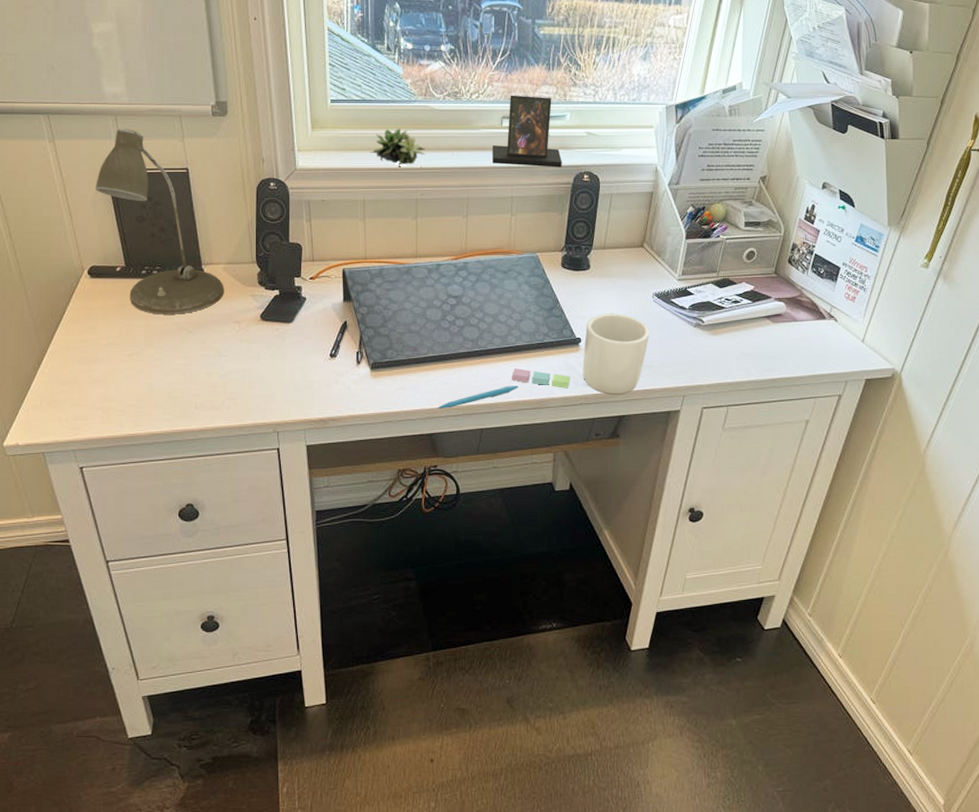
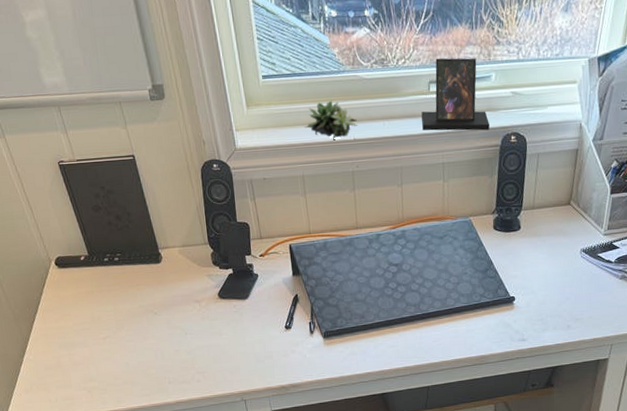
desk lamp: present [96,129,224,315] -> none [50,119,183,299]
pen: present [437,386,519,409] -> none [386,345,460,370]
sticky notes: present [511,368,570,388] -> none [452,328,507,345]
mug: present [582,313,649,396] -> none [517,271,578,349]

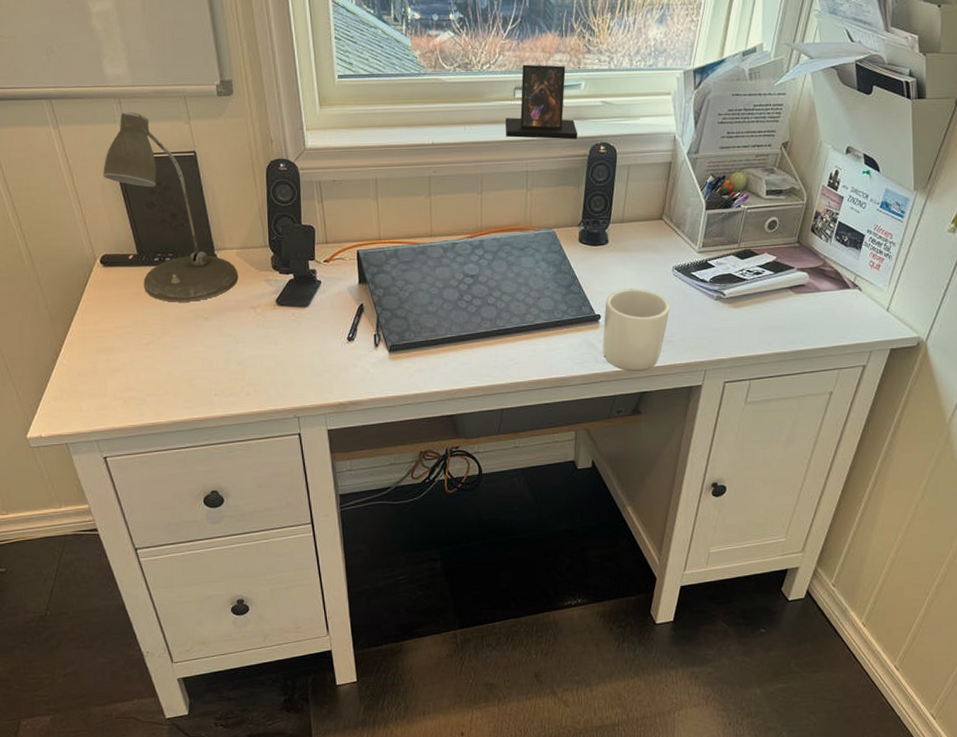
desk lamp: none [50,119,183,299] -> present [103,112,239,302]
succulent plant: present [304,100,357,139] -> none [380,102,437,143]
mug: none [517,271,578,349] -> present [602,288,670,372]

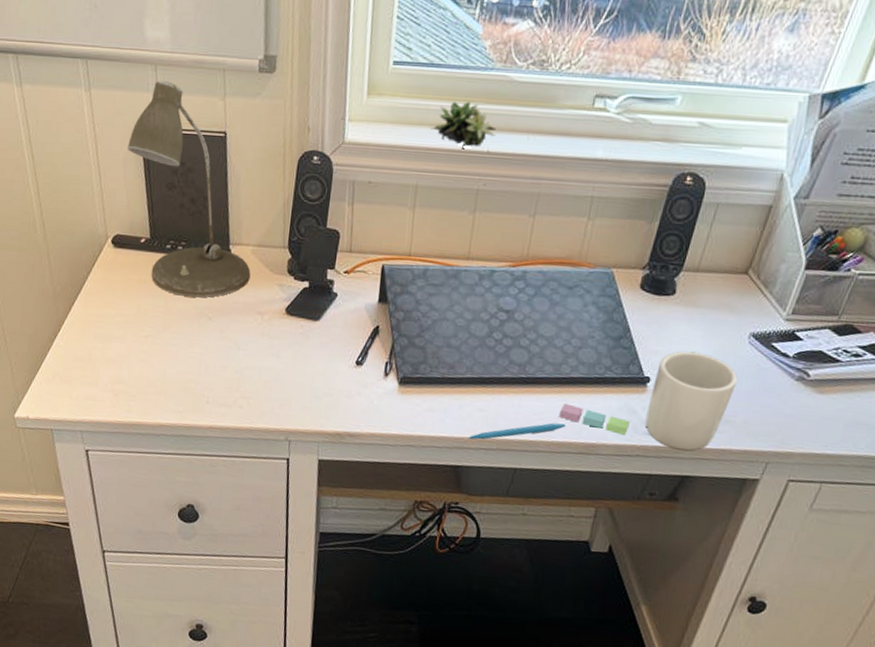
succulent plant: none [380,102,437,143] -> present [431,101,496,148]
pen: none [457,364,538,390] -> present [467,422,566,440]
photo frame: present [505,64,578,140] -> none [575,68,662,165]
sticky notes: none [531,347,590,366] -> present [559,403,630,435]

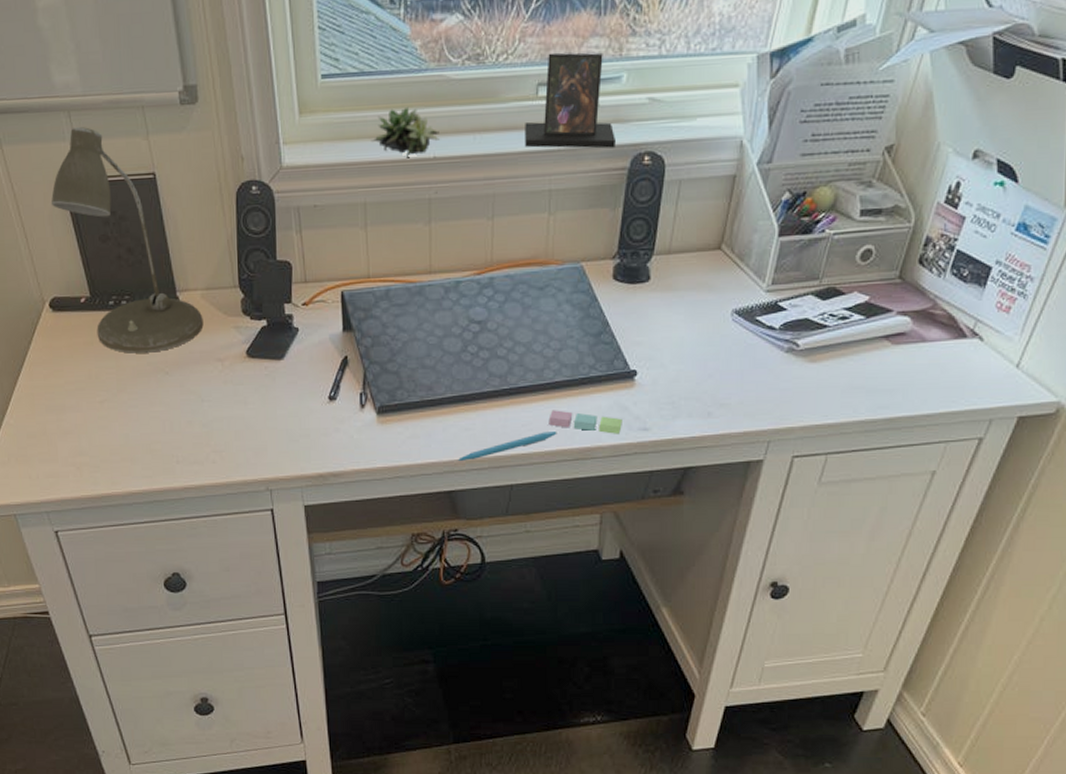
photo frame: none [575,68,662,165] -> present [525,53,615,149]
mug: present [645,351,738,452] -> none [638,337,726,443]

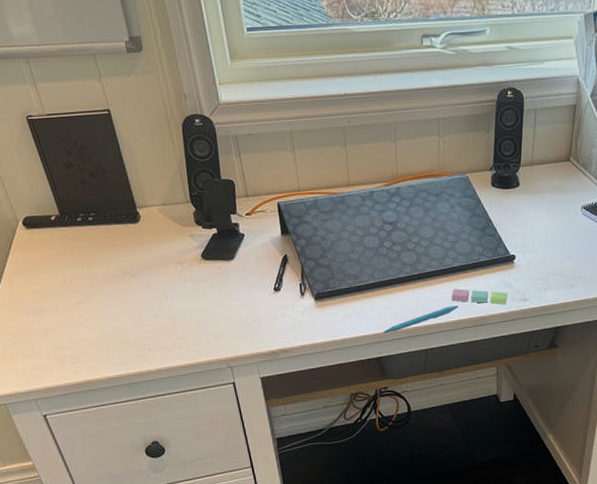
desk lamp: present [51,127,204,353] -> none [17,72,163,261]
succulent plant: present [371,106,439,157] -> none [292,53,348,94]
photo frame: present [525,53,615,149] -> none [414,12,485,86]

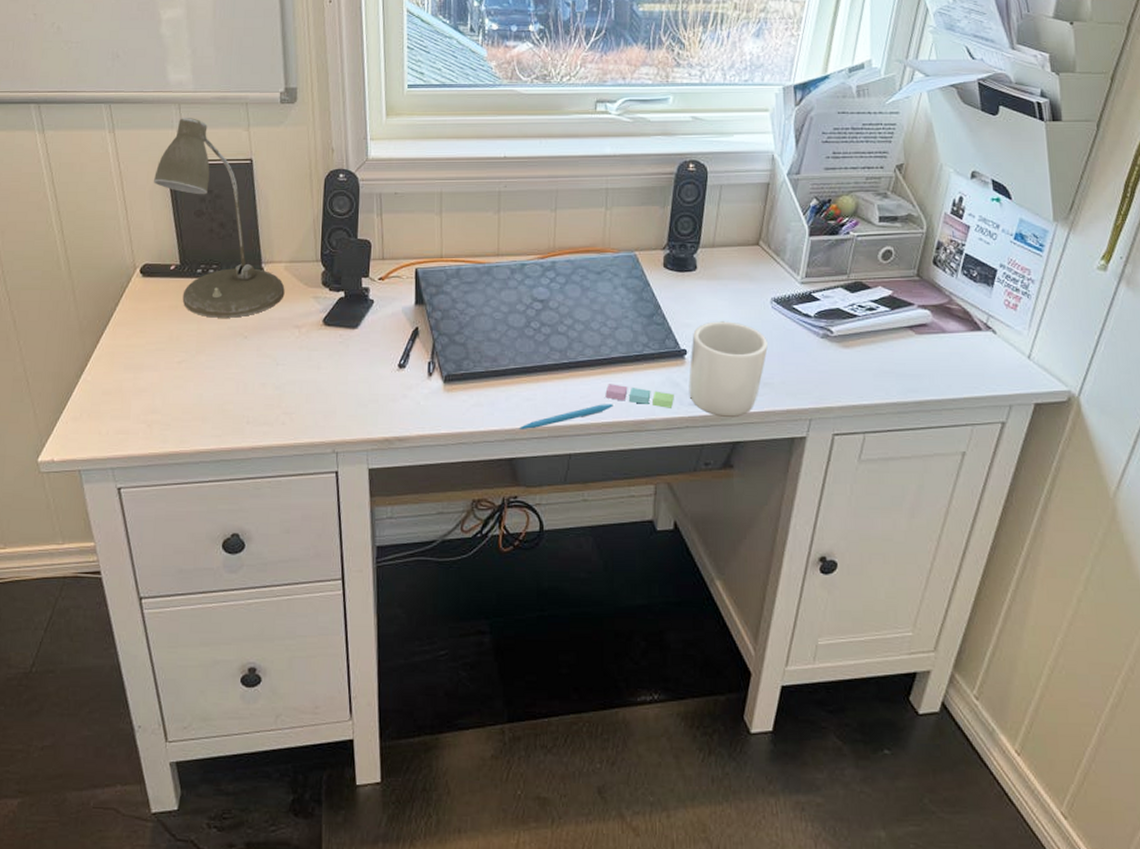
desk lamp: none [17,72,163,261] -> present [154,118,285,318]
mug: none [518,228,580,308] -> present [689,321,768,418]

